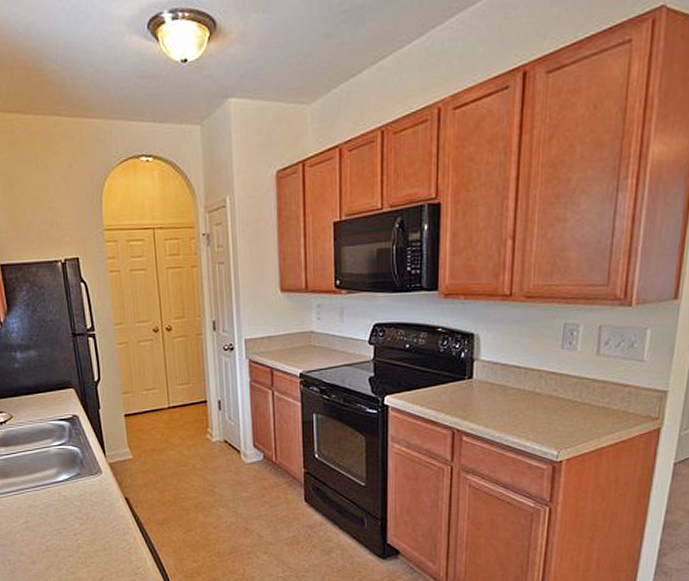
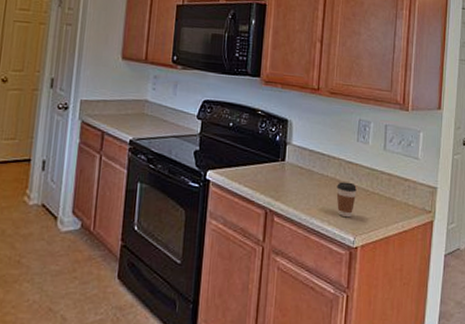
coffee cup: none [535,394,561,432] -> present [336,182,357,218]

